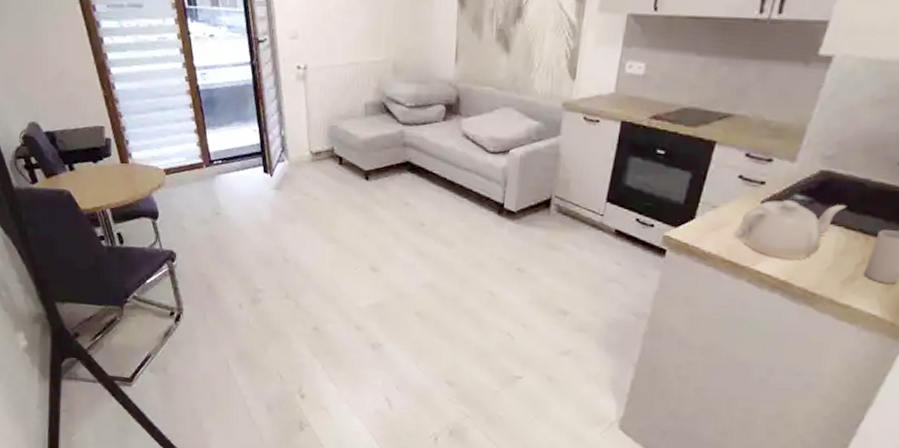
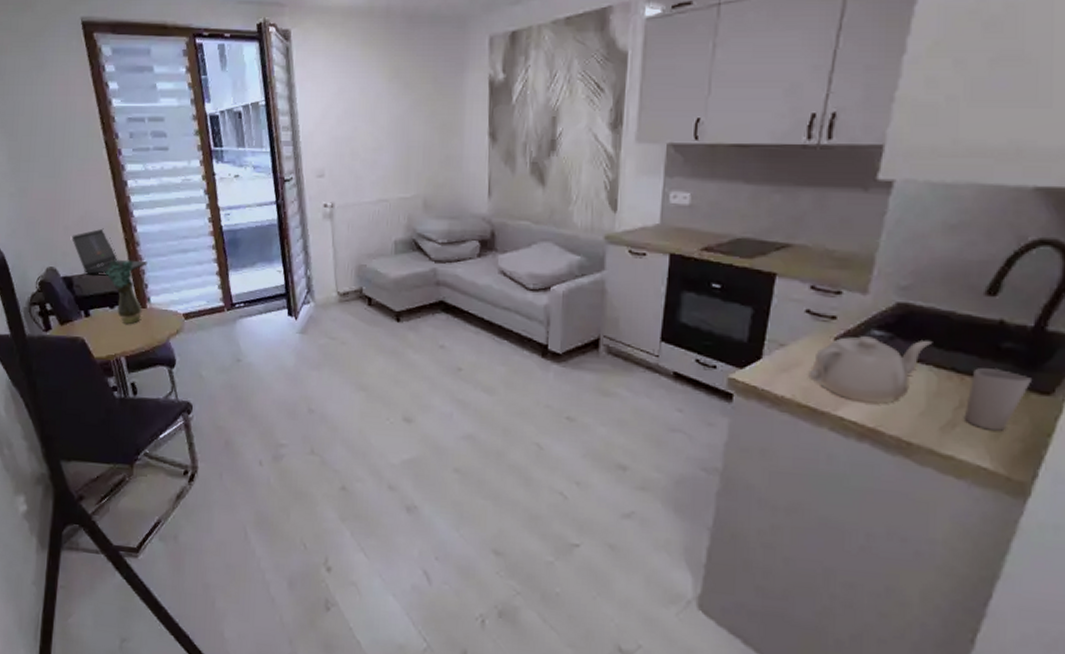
laptop computer: none [51,85,128,132] -> present [71,228,148,276]
vase: none [86,115,124,178] -> present [105,258,142,324]

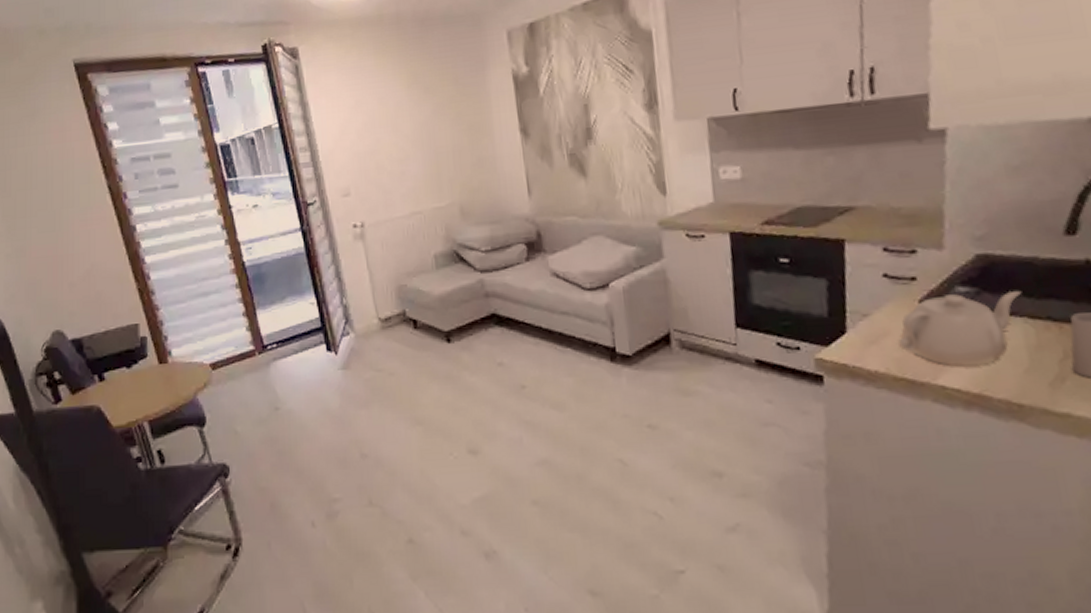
laptop computer: present [71,228,148,276] -> none [78,280,165,334]
vase: present [105,258,142,324] -> none [118,310,163,383]

